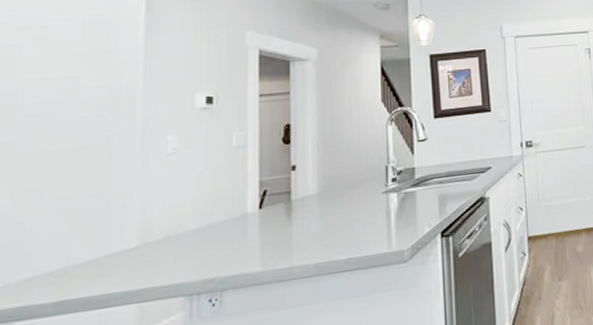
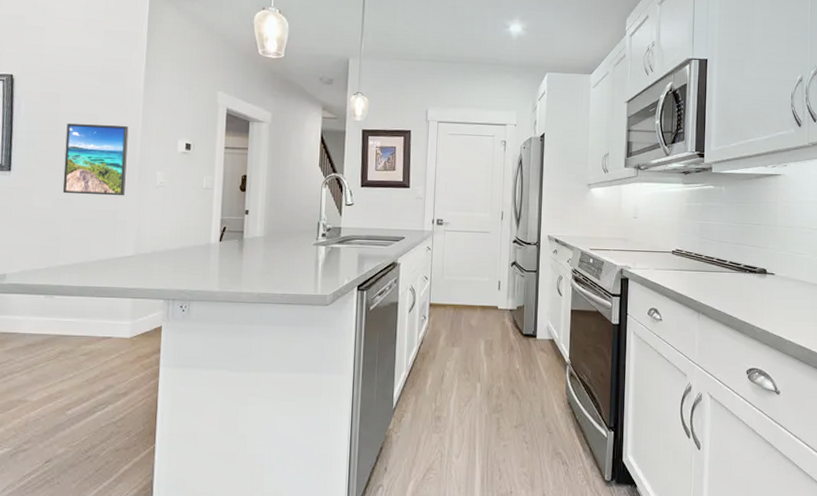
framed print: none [26,85,125,183] -> present [62,123,129,196]

